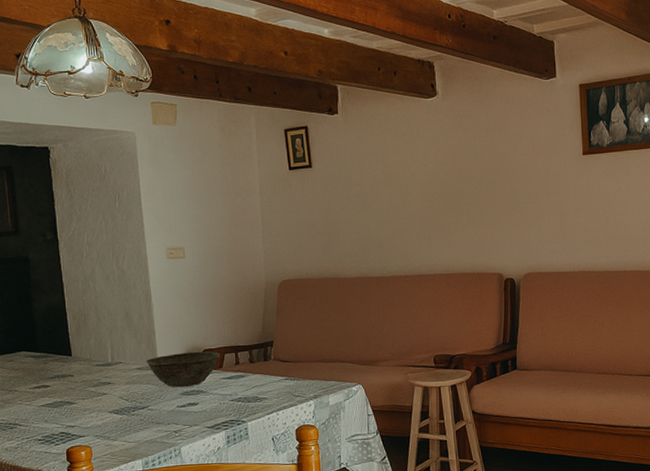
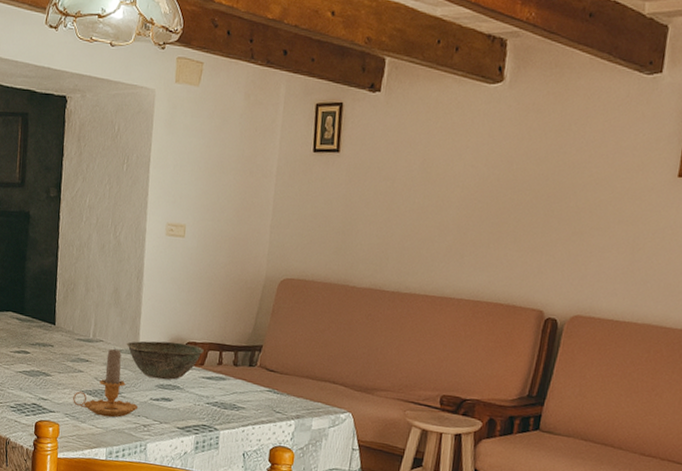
candle: none [101,366,167,431] -> present [73,347,139,418]

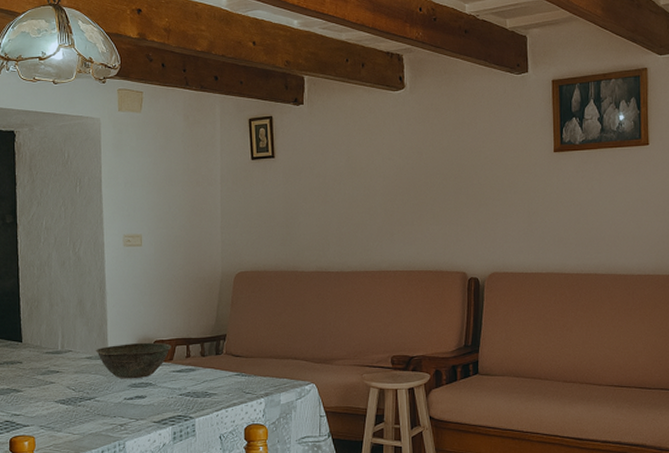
candle: present [73,347,139,418] -> none [47,355,114,423]

